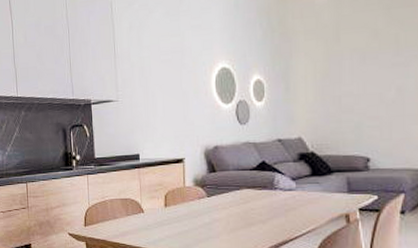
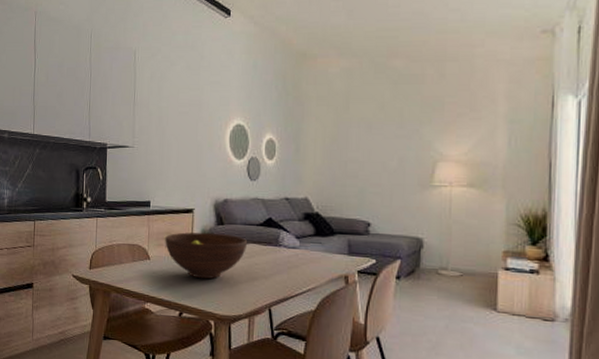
fruit bowl: none [157,181,241,228] -> present [165,232,247,279]

